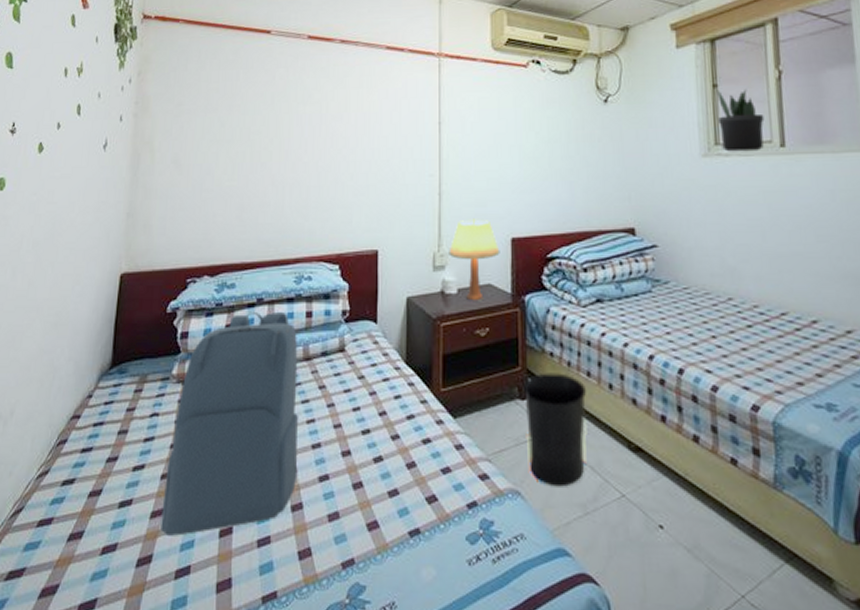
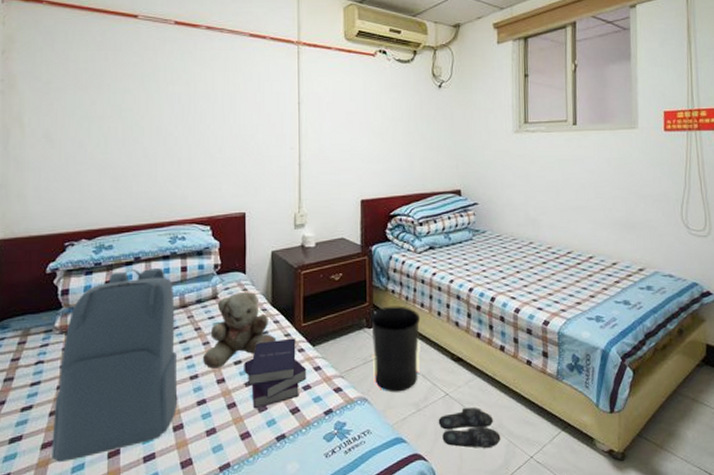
teddy bear: none [326,346,411,437] -> present [202,292,277,369]
book: none [373,406,447,493] -> present [244,338,307,409]
table lamp: present [449,219,500,301] -> none [308,184,352,252]
slippers: none [614,515,697,576] -> present [439,406,500,448]
planter: present [716,89,765,152] -> none [527,78,562,129]

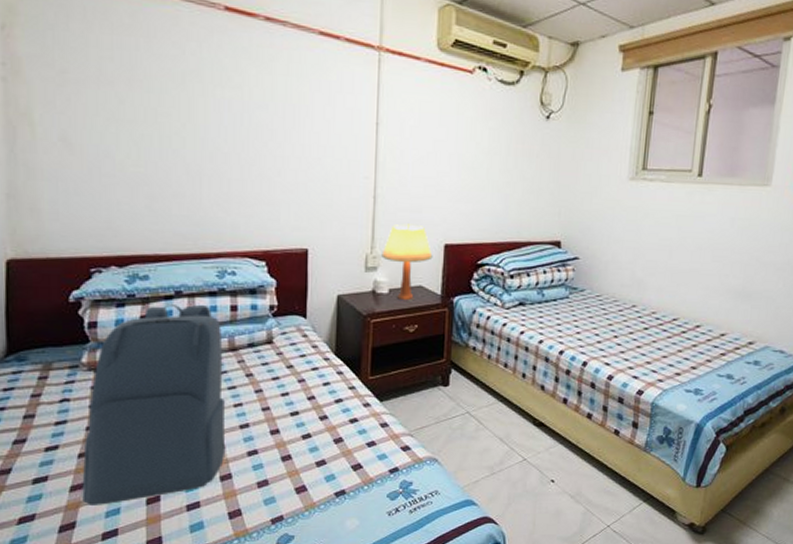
teddy bear: present [202,292,277,369] -> none [254,338,340,418]
book: present [244,338,307,409] -> none [301,391,373,463]
table lamp: none [308,184,352,252] -> present [381,224,433,301]
waste bin: present [369,306,421,391] -> none [446,364,503,453]
slippers: present [439,406,500,448] -> none [514,473,577,515]

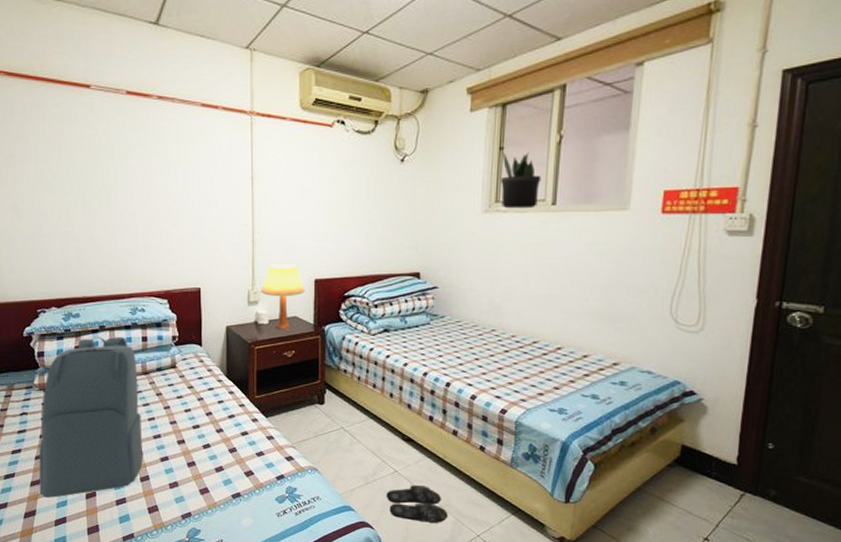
slippers: none [514,473,577,515] -> present [387,484,447,523]
planter: none [648,117,689,179] -> present [501,152,542,209]

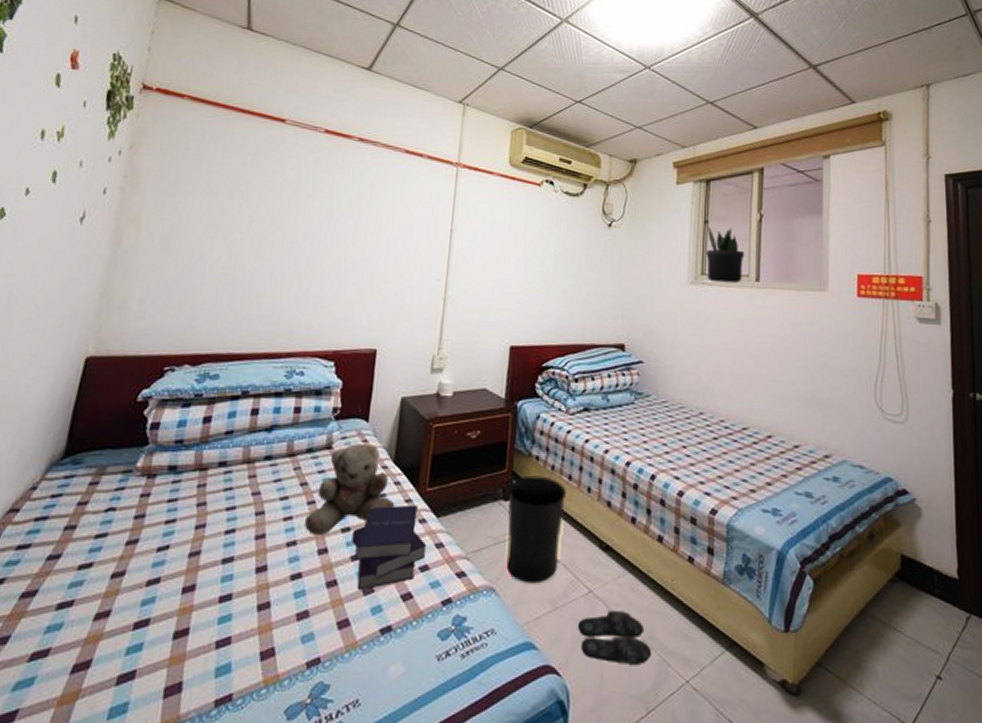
backpack: present [38,336,144,498] -> none [104,405,283,639]
teddy bear: none [163,363,232,431] -> present [304,444,395,535]
book: none [202,408,261,469] -> present [352,505,427,591]
table lamp: present [261,263,305,330] -> none [448,325,498,405]
waste bin: none [321,385,373,464] -> present [506,475,567,582]

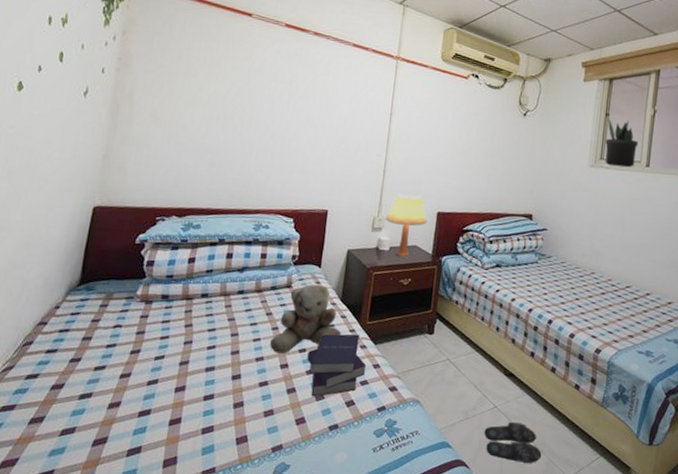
table lamp: none [448,325,498,405] -> present [386,194,427,258]
waste bin: present [506,475,567,582] -> none [429,315,480,398]

